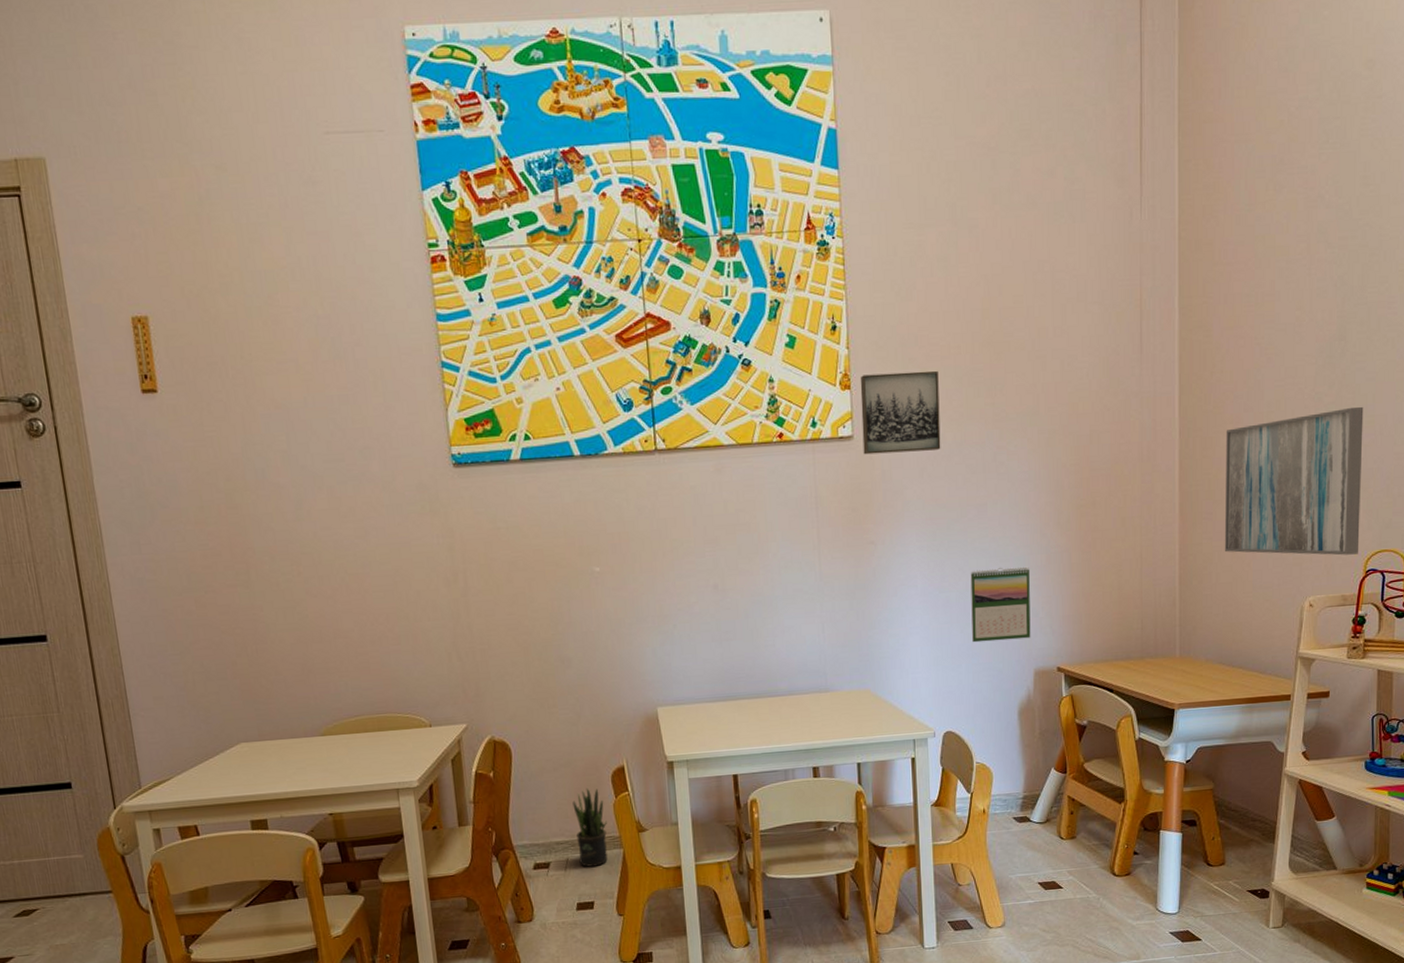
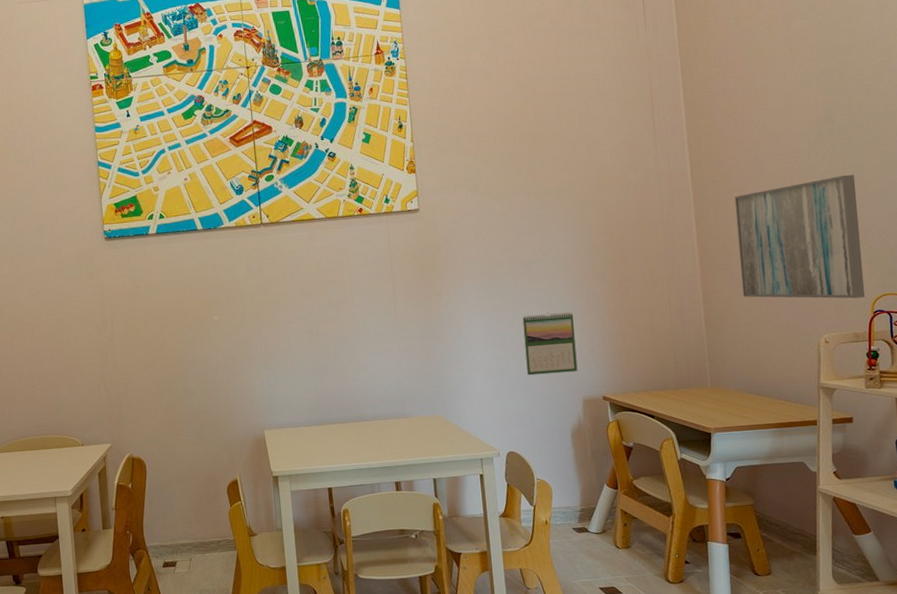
potted plant: present [572,788,608,867] -> none [195,498,224,566]
wall art: present [860,370,941,455] -> none [423,156,492,224]

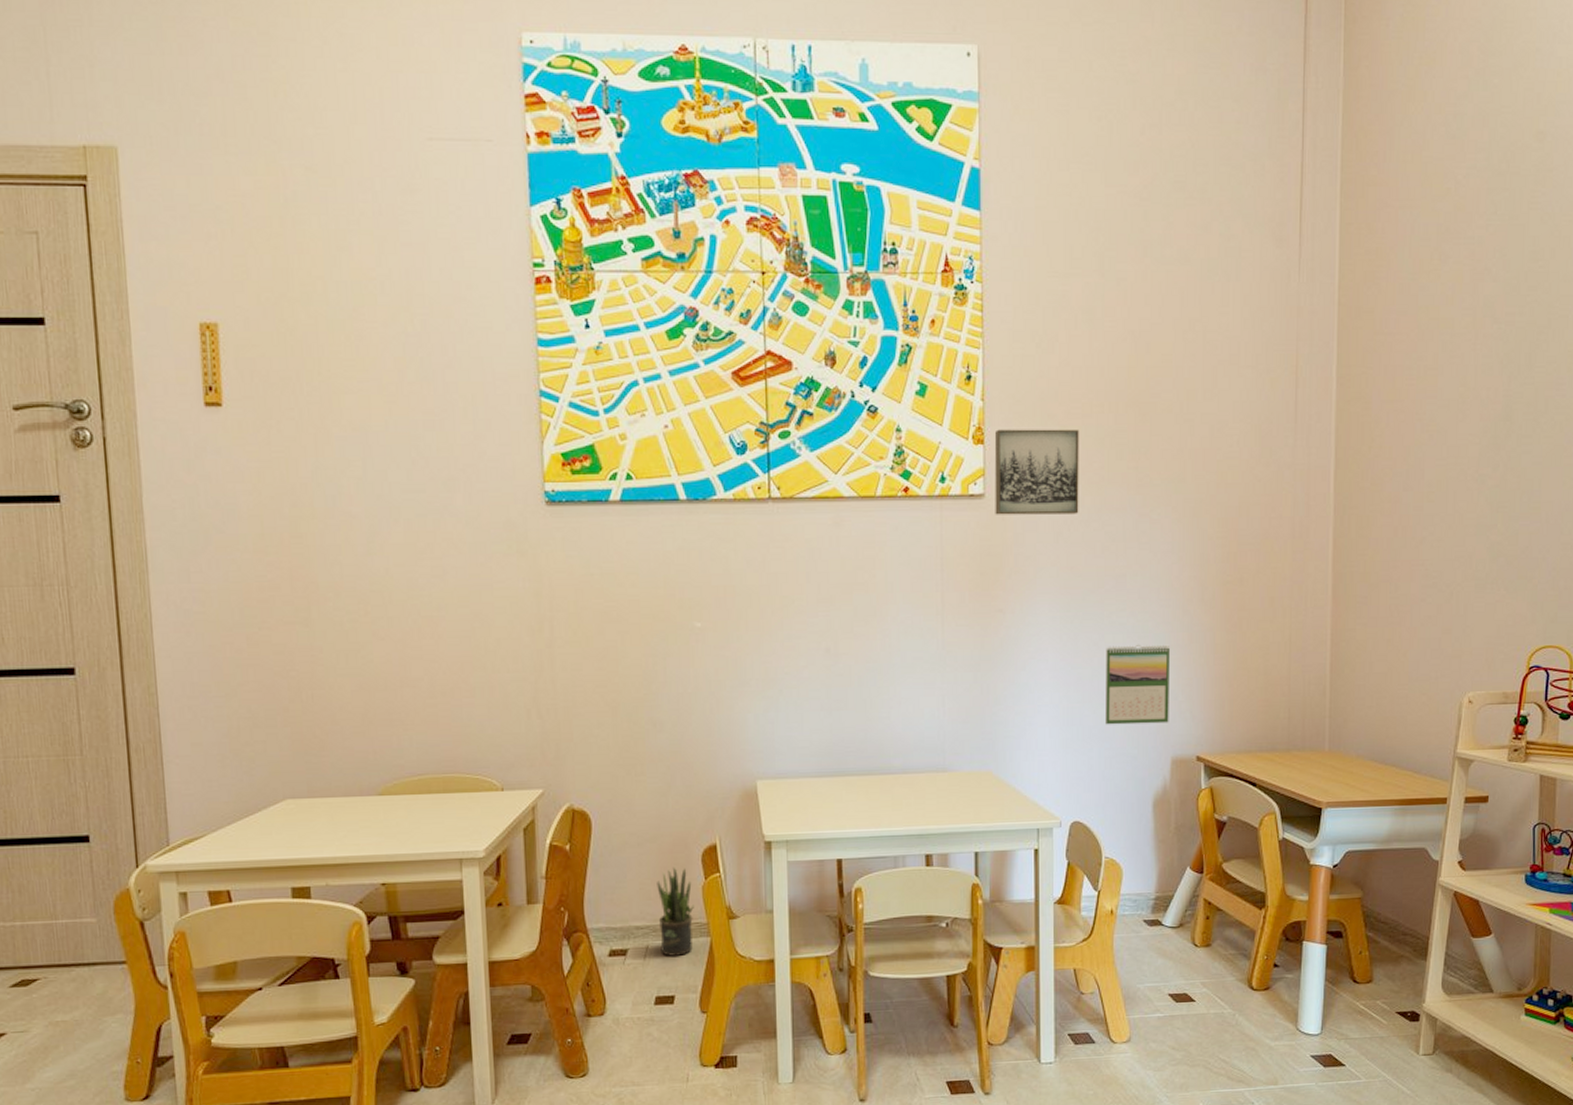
potted plant: none [195,498,224,566] -> present [657,867,694,956]
wall art: none [423,156,492,224] -> present [994,429,1079,515]
wall art: present [734,174,865,299] -> none [1379,491,1529,650]

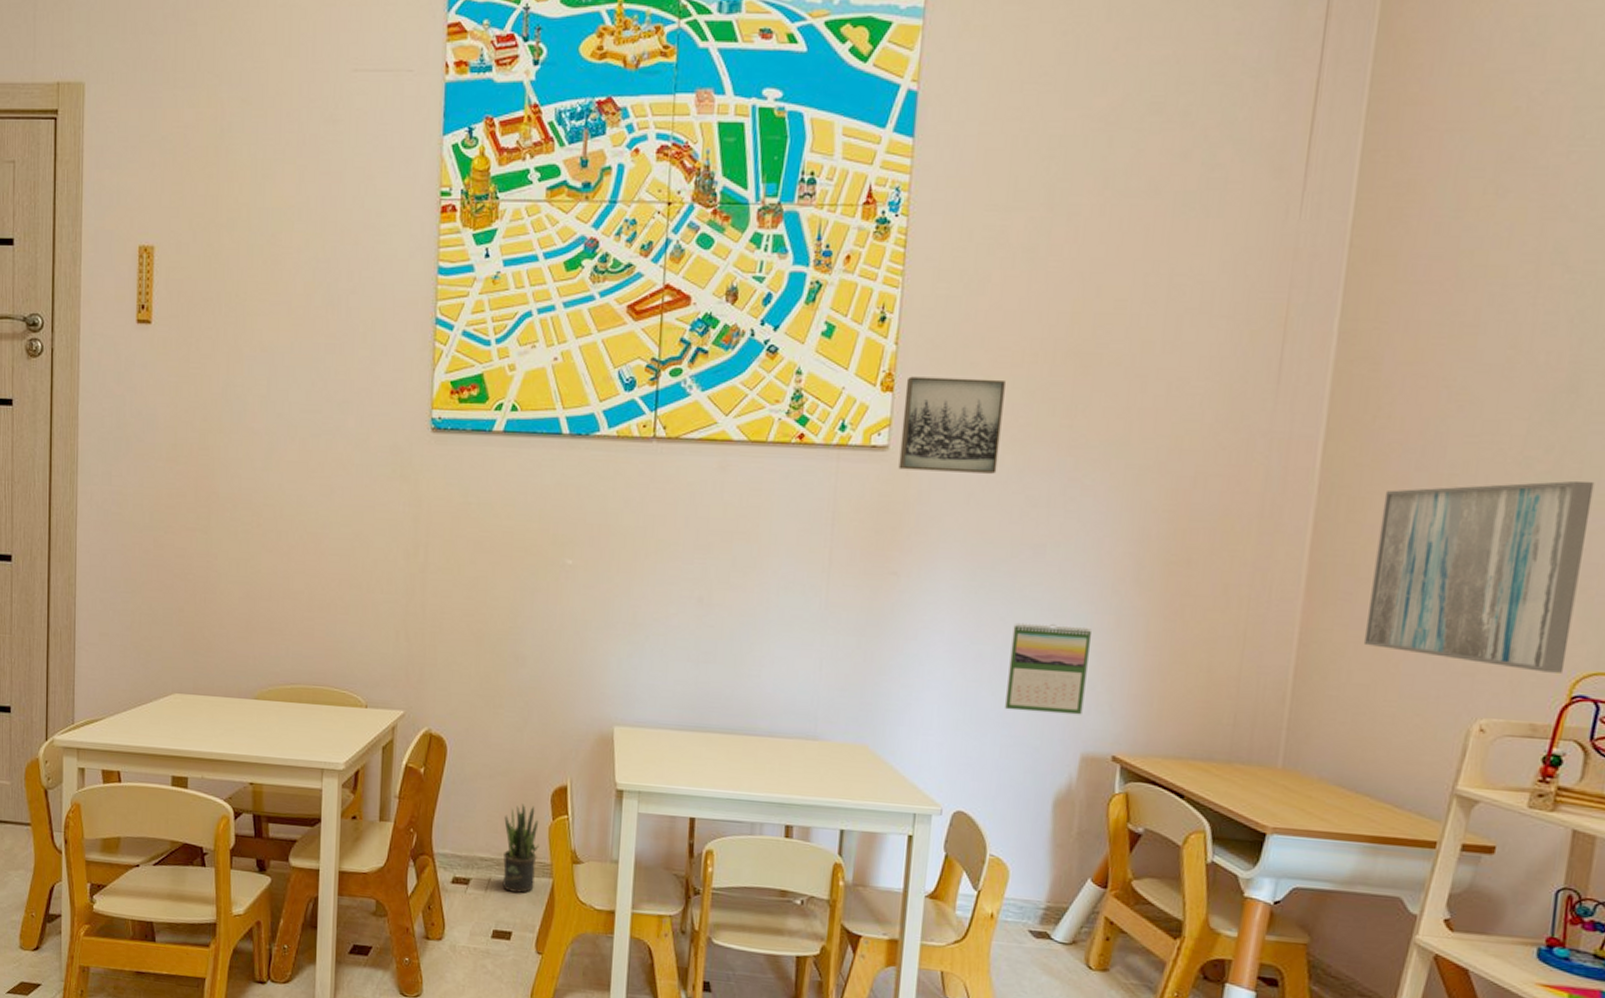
wall art: none [1379,491,1529,650] -> present [1363,480,1595,673]

